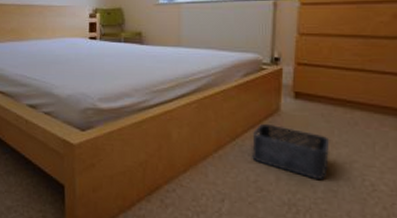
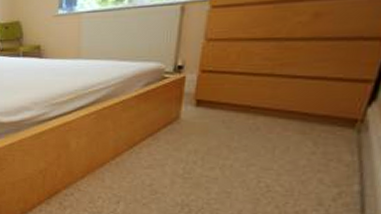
storage bin: present [251,123,330,181] -> none [147,131,229,183]

